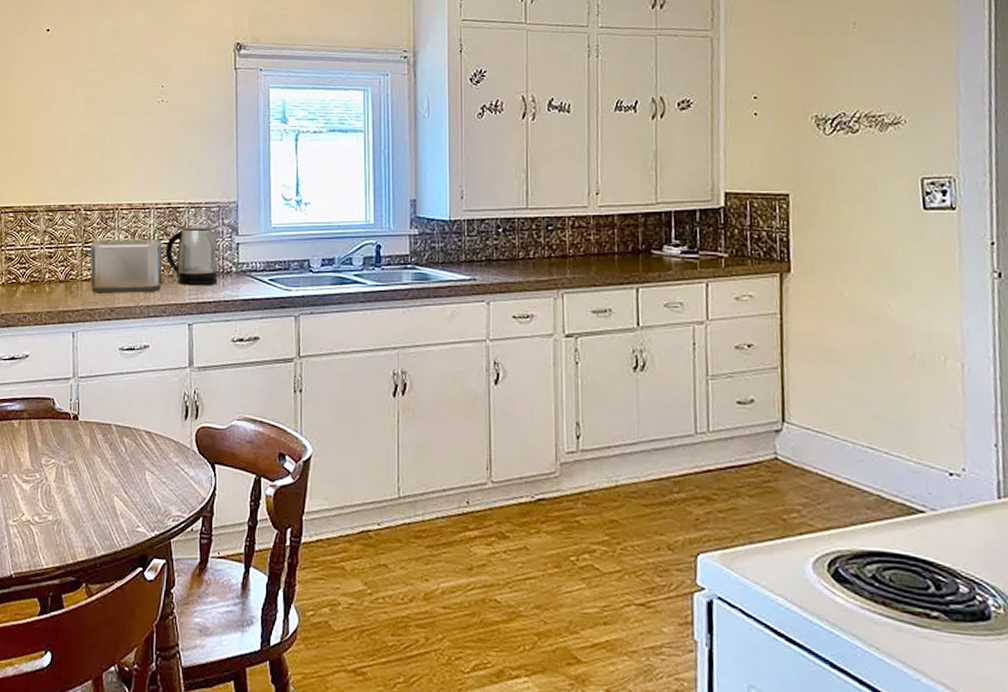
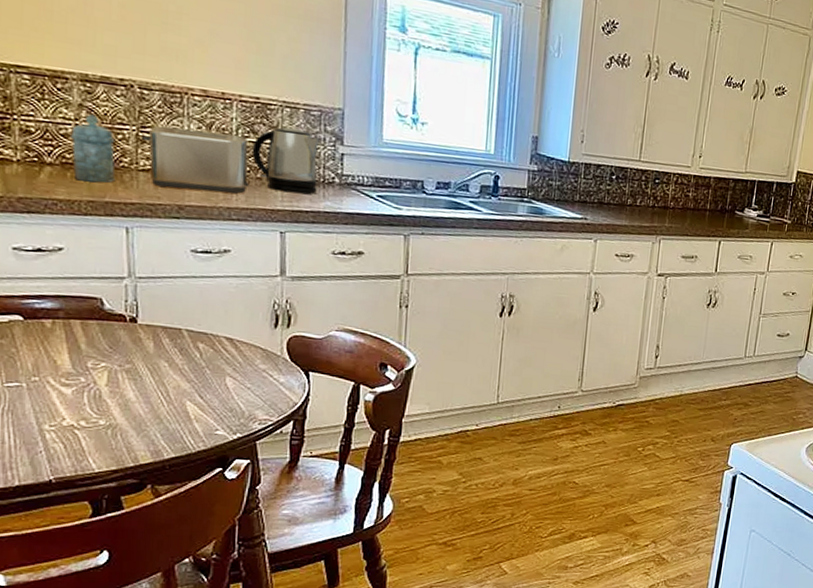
canister: none [36,238,67,295] -> present [69,114,116,184]

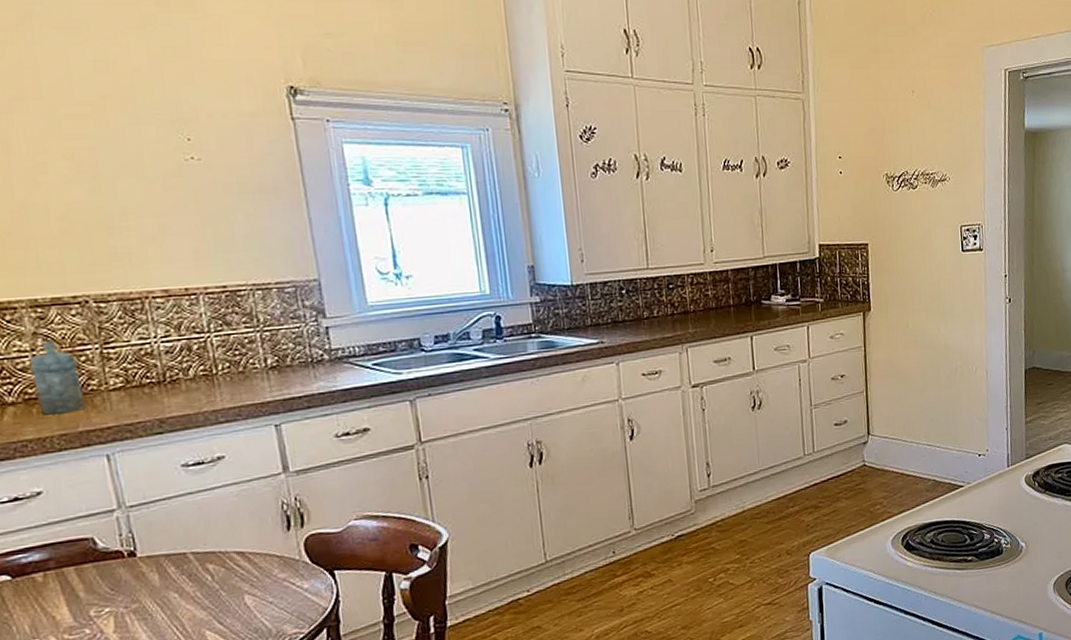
toaster: present [142,125,250,195] -> none [107,330,233,404]
kettle: present [251,126,320,194] -> none [227,310,307,382]

